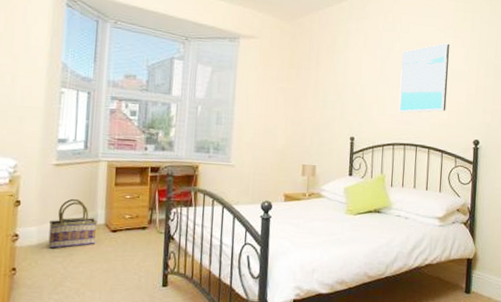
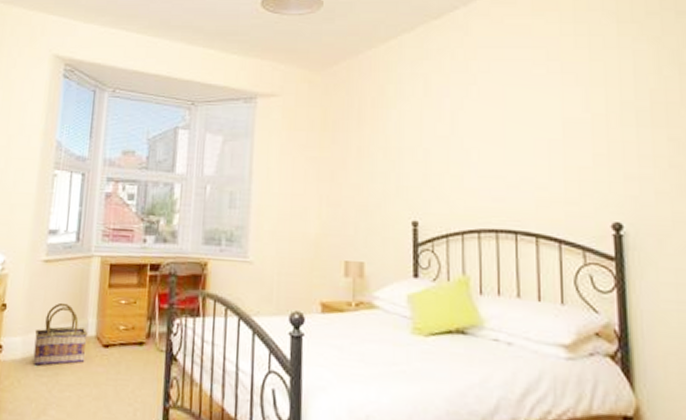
wall art: present [398,43,450,113] -> none [482,82,560,185]

